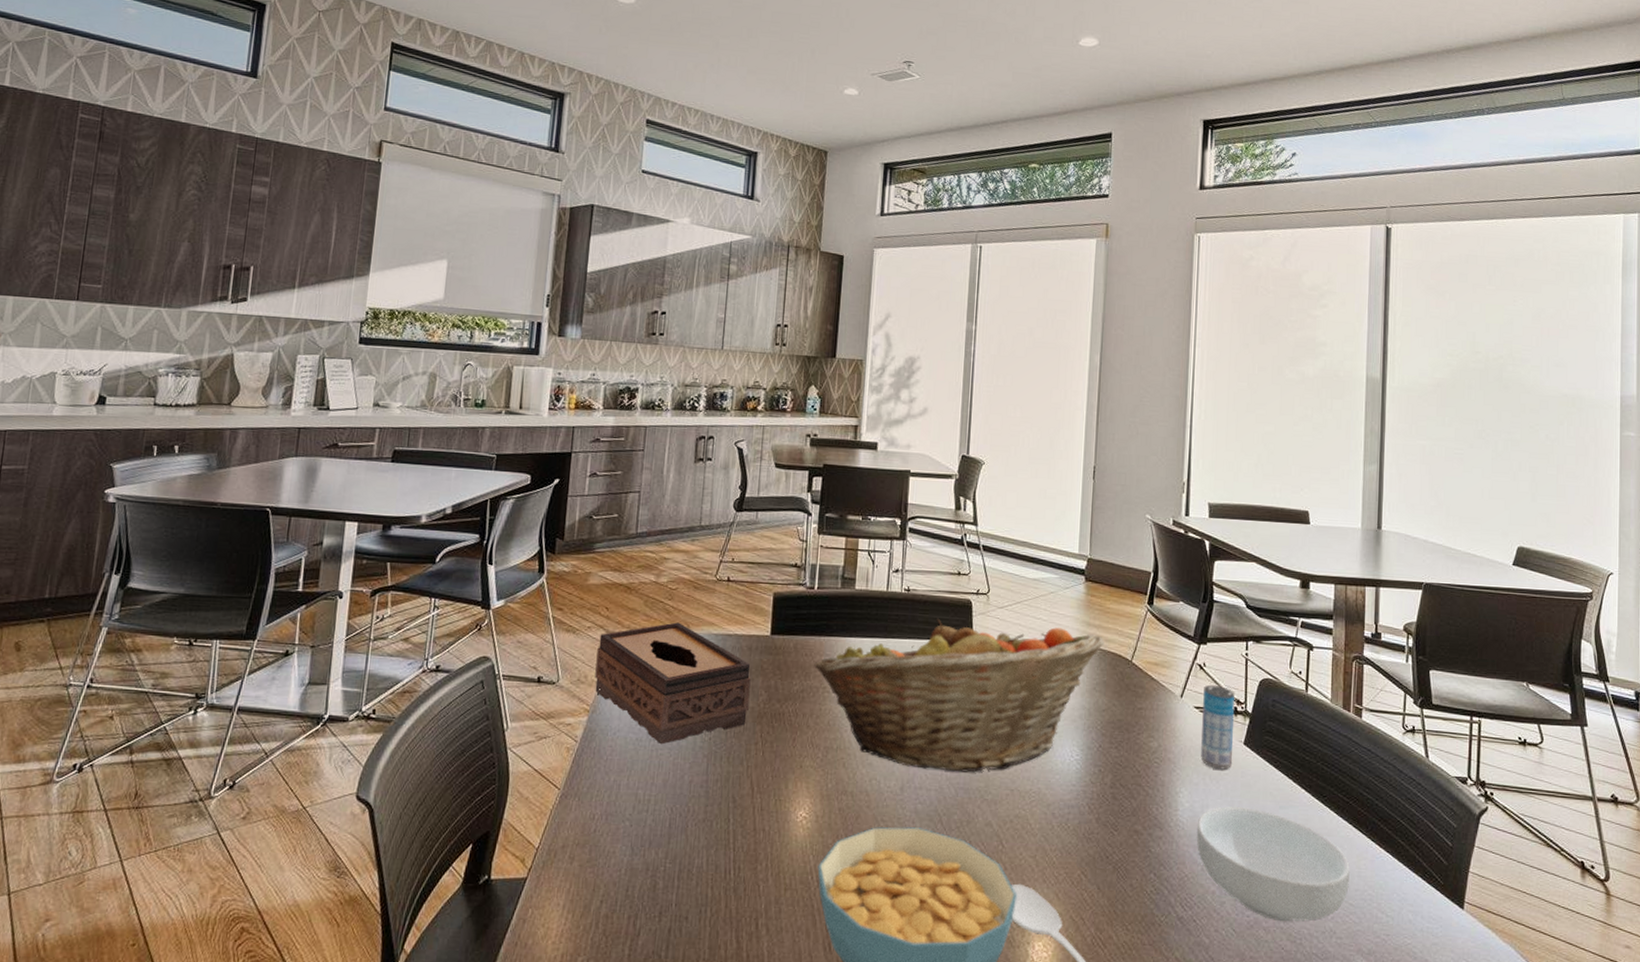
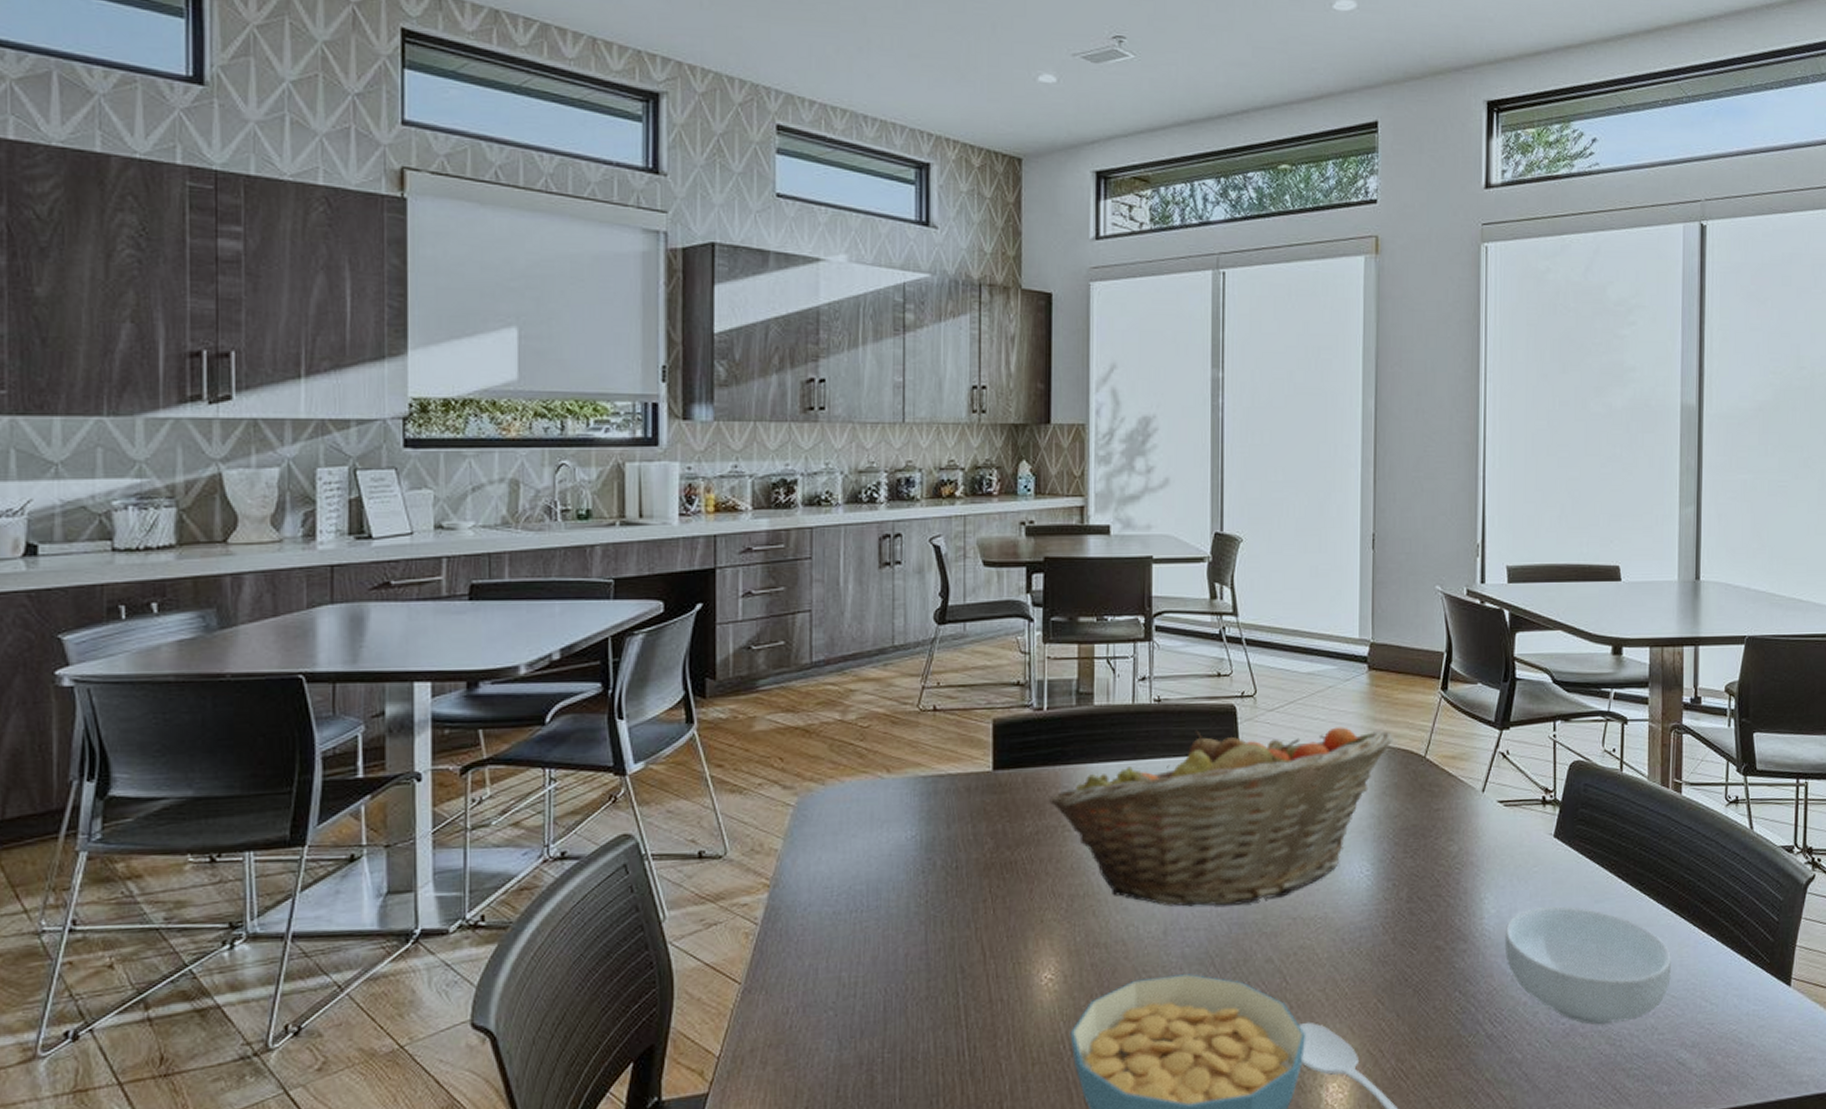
tissue box: present [595,622,751,745] -> none [773,767,972,916]
beverage can: present [1201,684,1235,770] -> none [1507,774,1543,868]

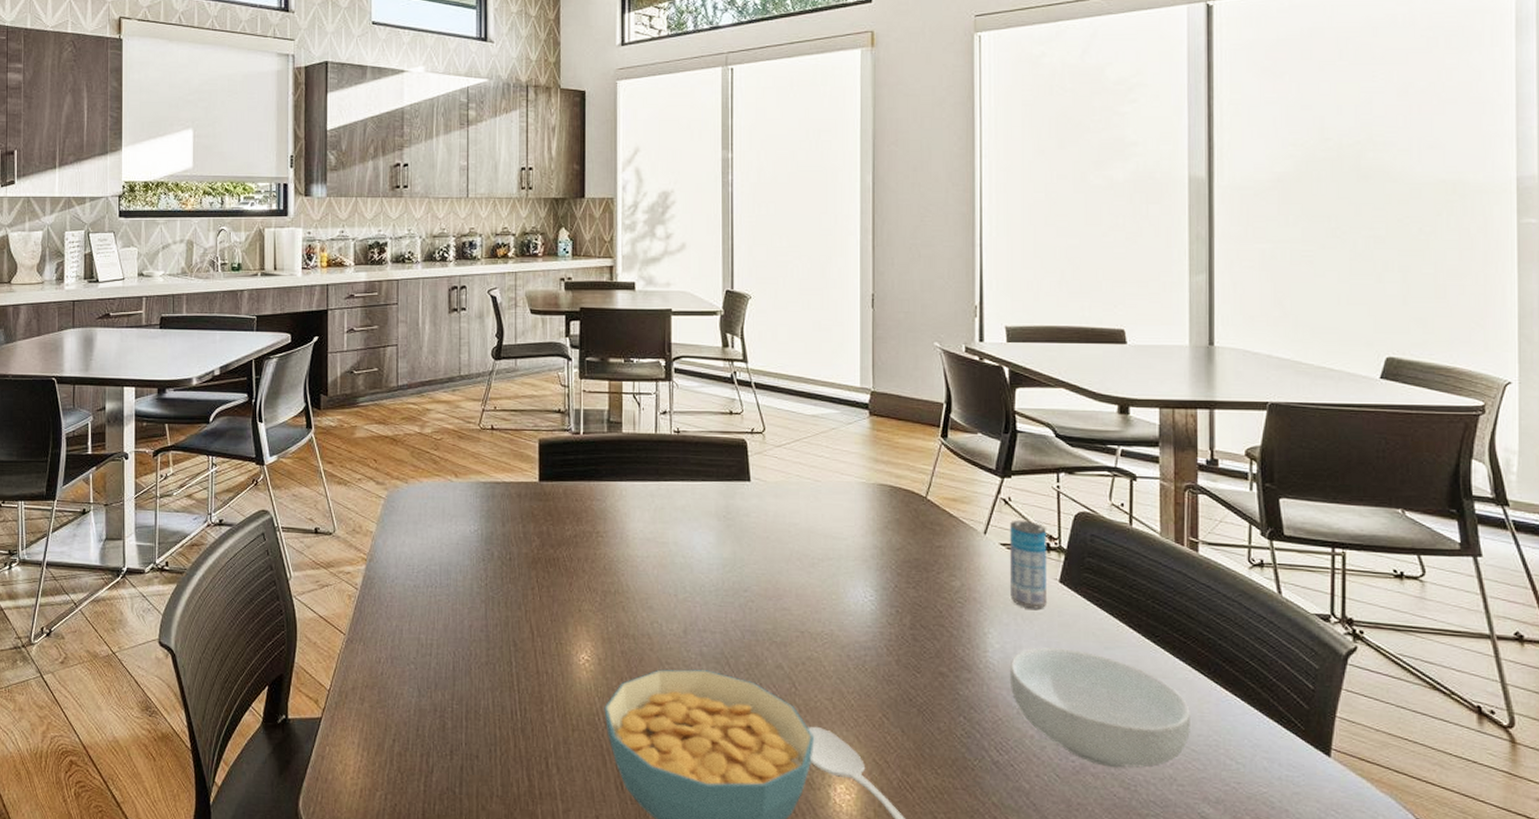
fruit basket: present [1049,727,1393,907] -> none [585,459,895,615]
beverage can: none [1507,774,1543,868] -> present [1010,520,1048,609]

